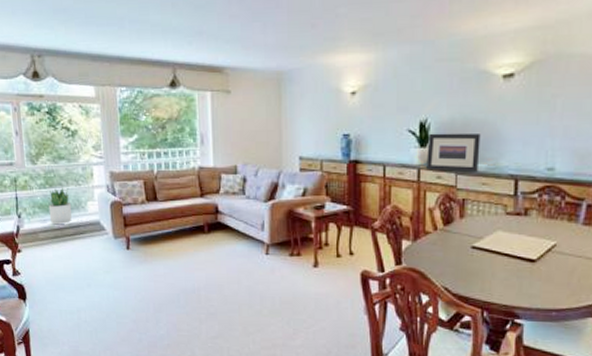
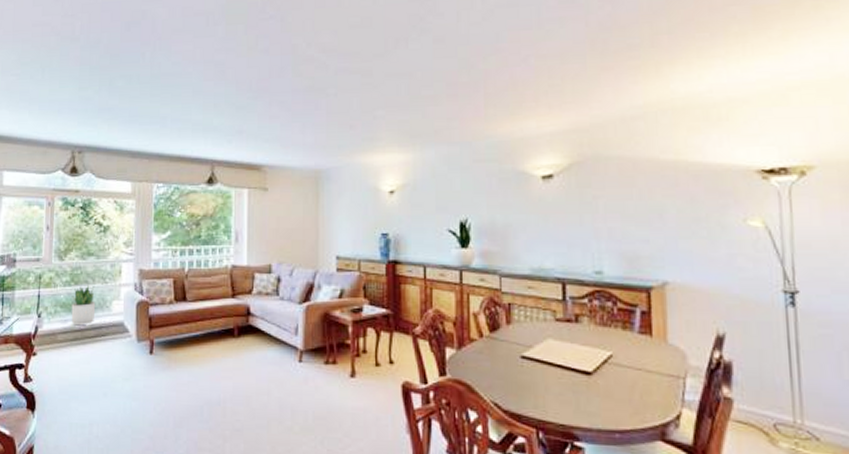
picture frame: present [426,133,481,172] -> none [468,233,524,275]

